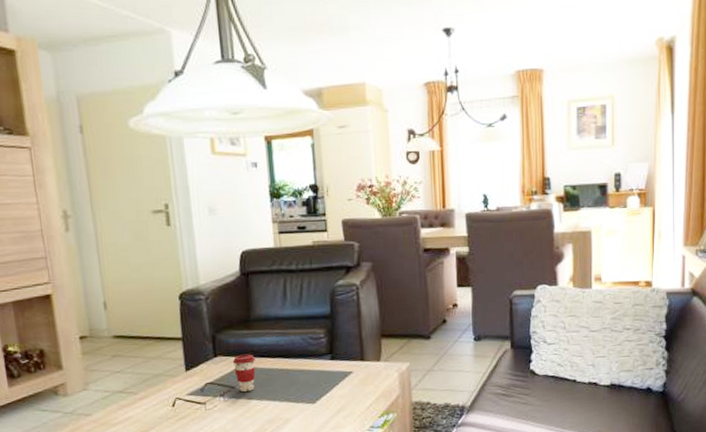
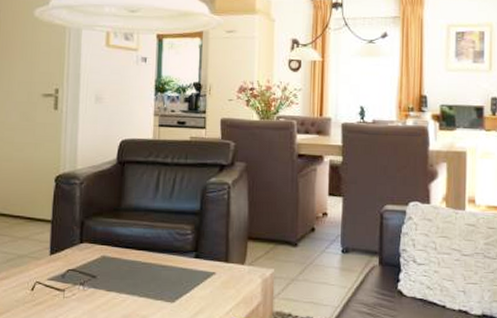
coffee cup: present [232,354,256,393] -> none [97,243,120,283]

